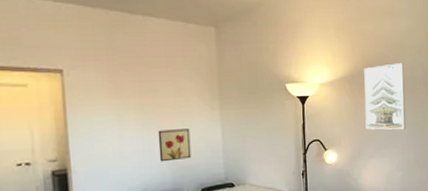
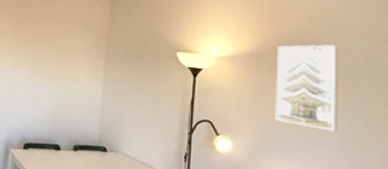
wall art: present [157,128,192,162] -> none [41,79,73,112]

